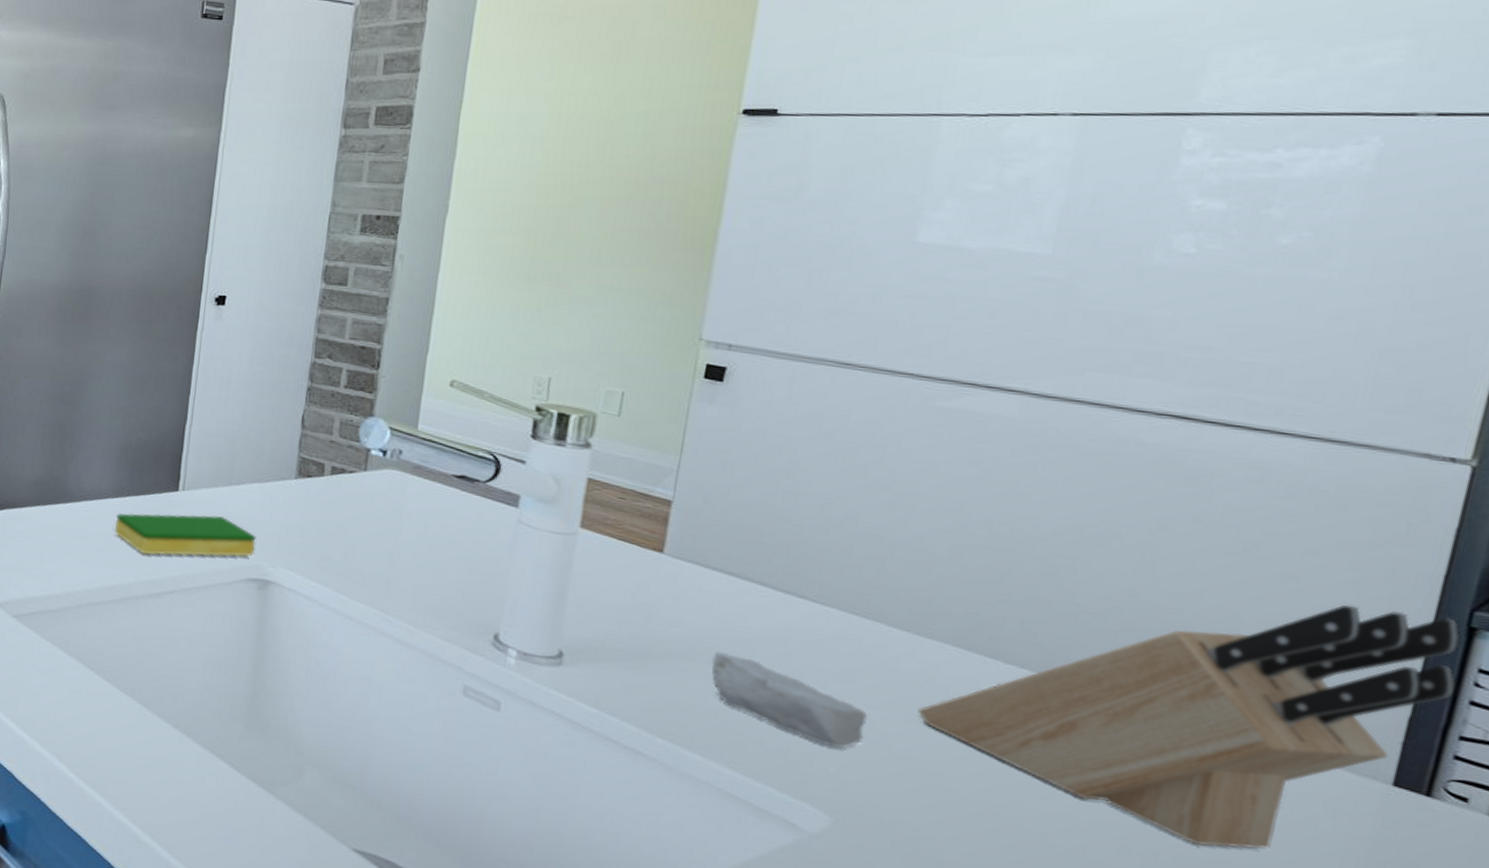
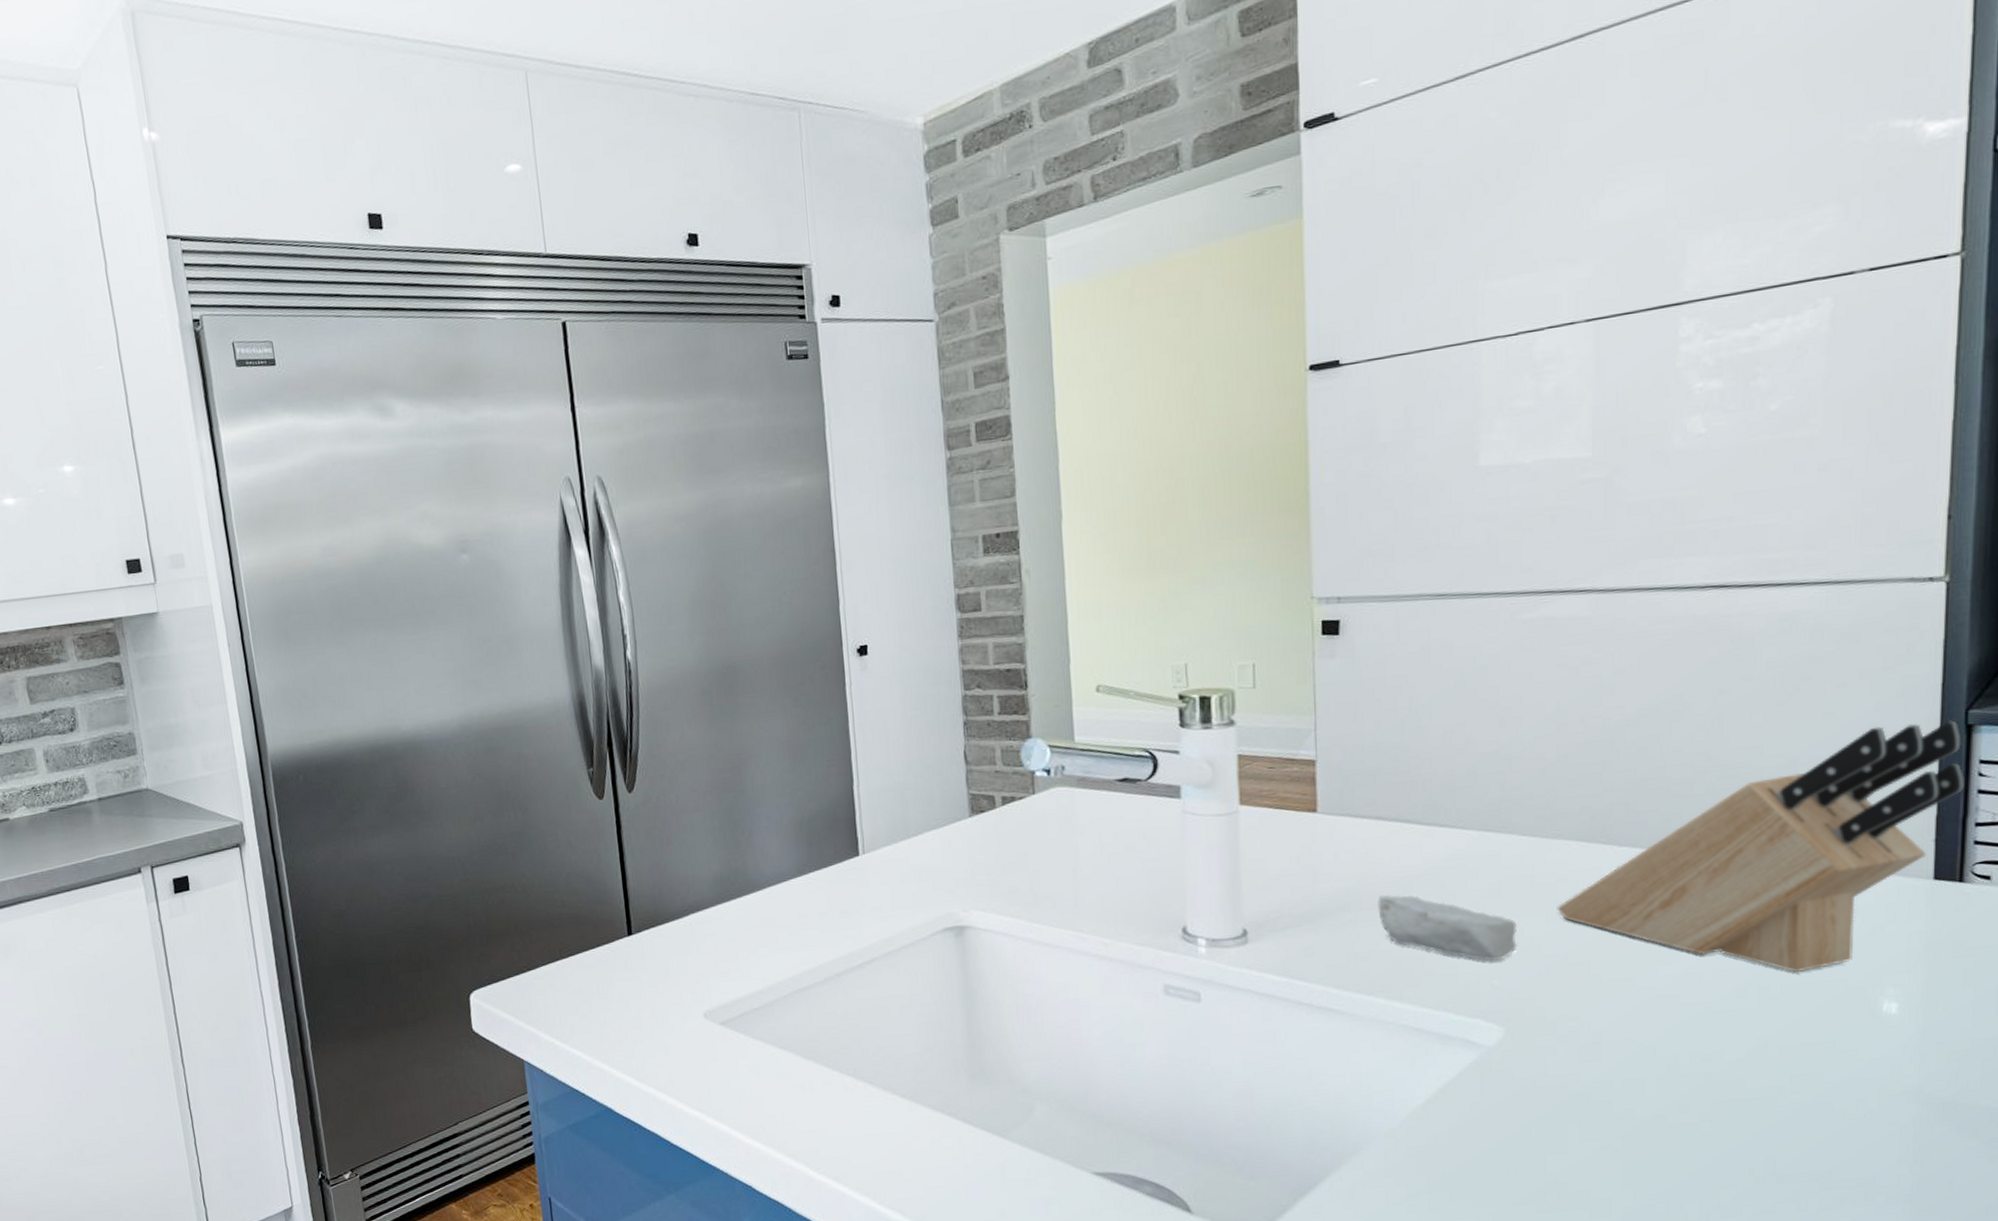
dish sponge: present [115,513,256,557] -> none [803,872,945,928]

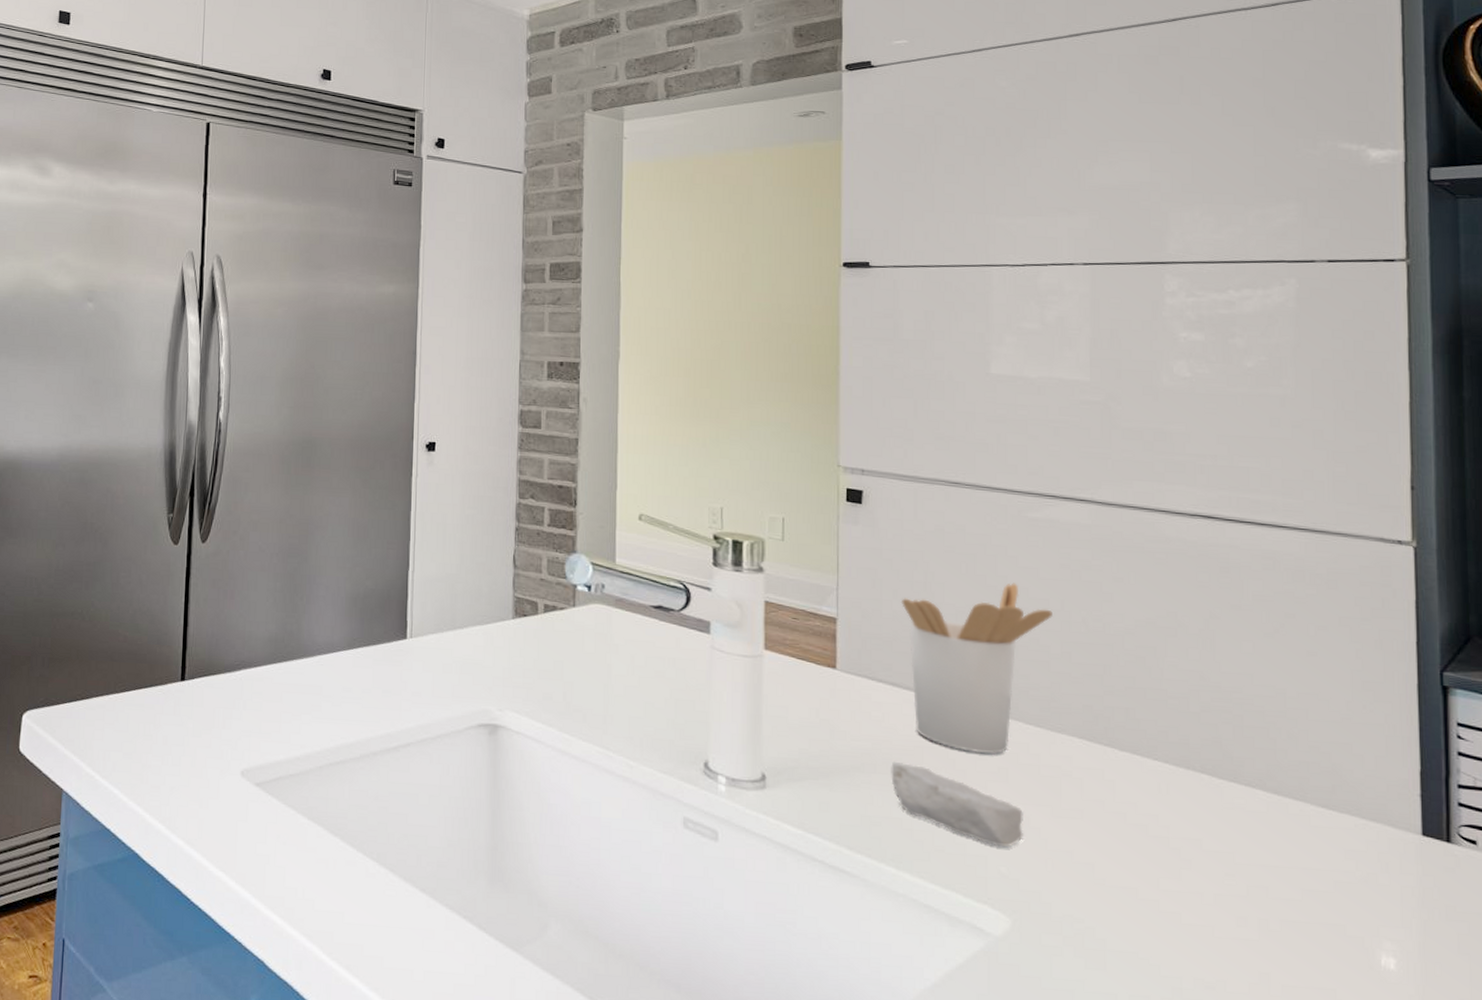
utensil holder: none [1384,692,1548,873] -> present [900,583,1052,754]
knife block: present [1557,720,1966,972] -> none [1062,673,1446,910]

